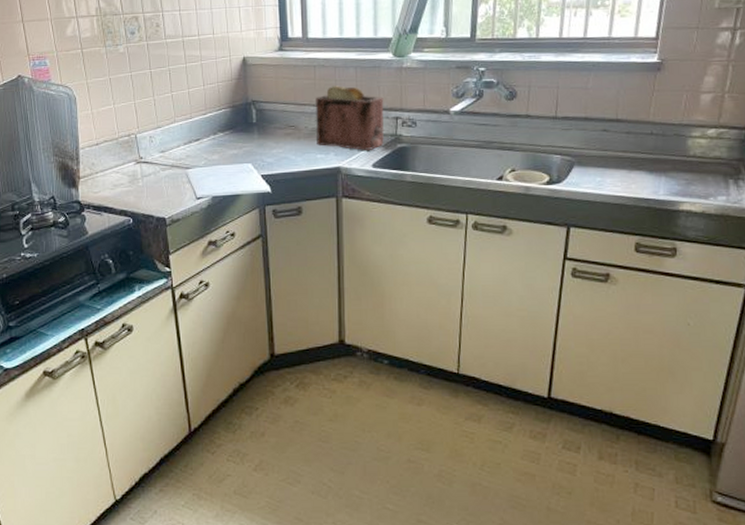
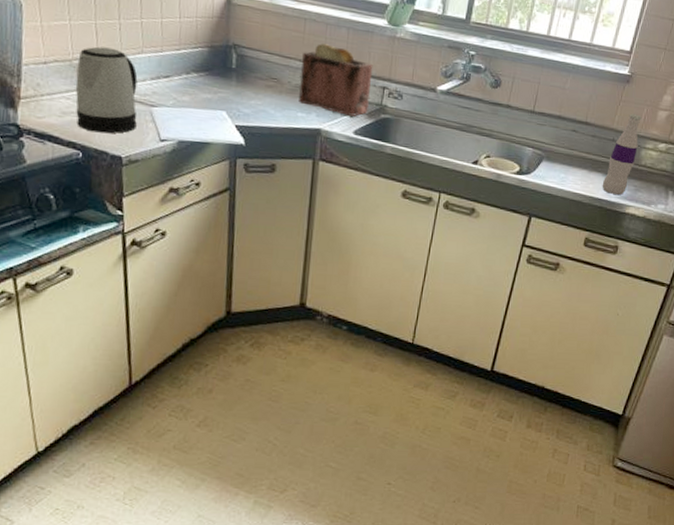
kettle: none [122,122,175,199] -> present [75,46,138,134]
bottle: none [646,102,682,191] -> present [602,113,641,195]

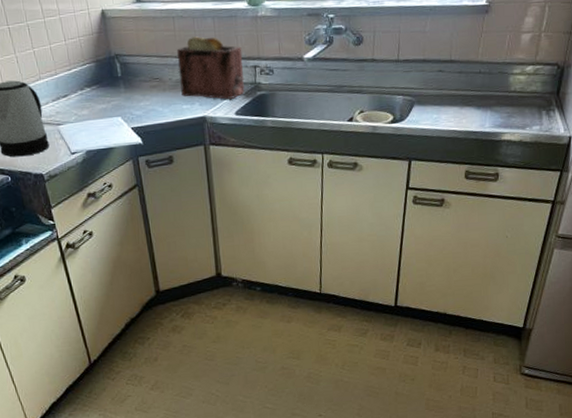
bottle: present [602,113,641,195] -> none [475,42,505,125]

